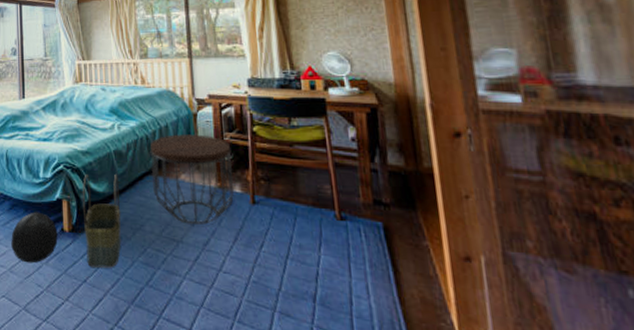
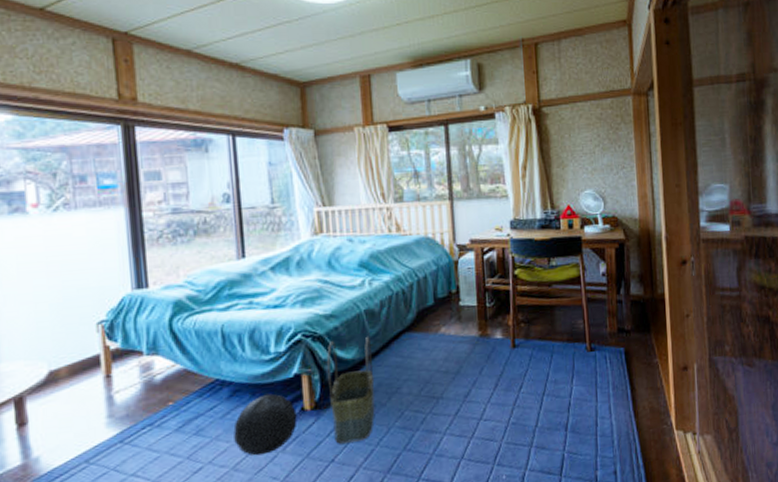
side table: present [150,134,234,225] -> none [407,283,495,378]

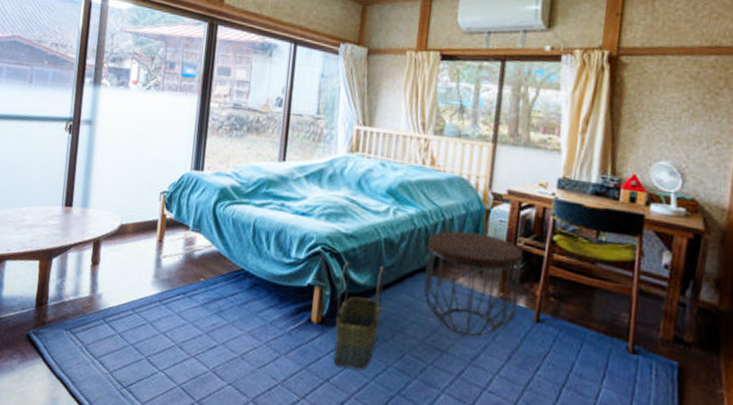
decorative ball: present [233,393,298,456] -> none [246,295,304,353]
side table: none [407,283,495,378] -> present [423,230,523,337]

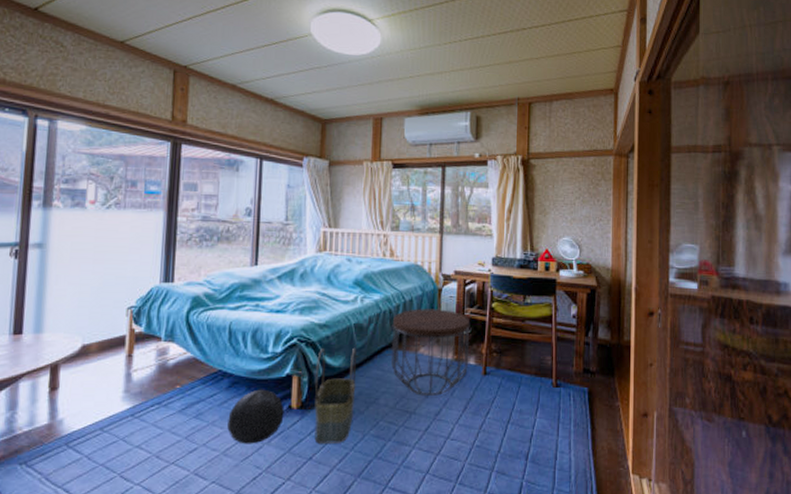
decorative ball: none [246,295,304,353] -> present [227,389,284,444]

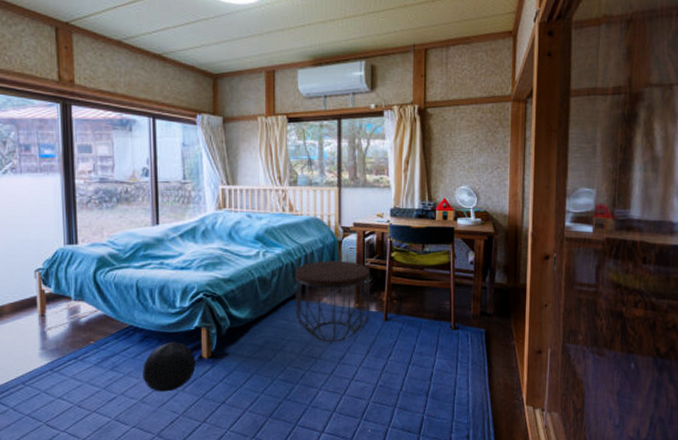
basket: present [314,347,356,444] -> none [223,300,263,389]

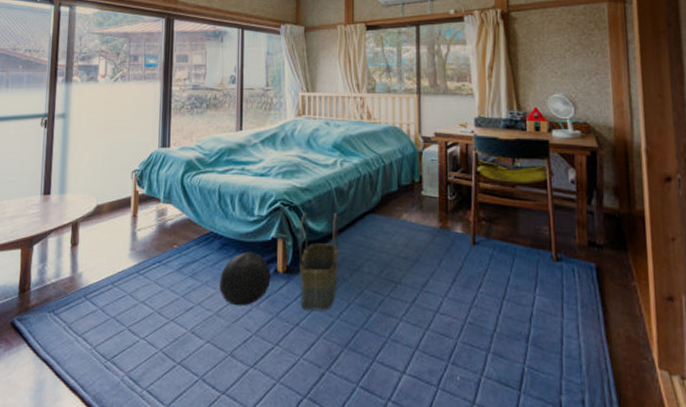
basket: none [223,300,263,389] -> present [299,212,339,311]
side table: present [294,260,371,342] -> none [372,172,456,265]

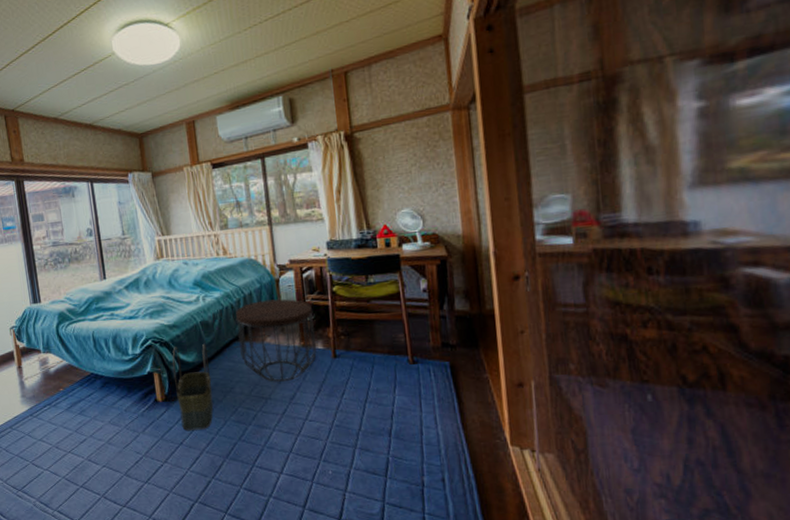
decorative ball: present [219,251,271,306] -> none [106,386,153,434]
side table: none [372,172,456,265] -> present [235,299,317,382]

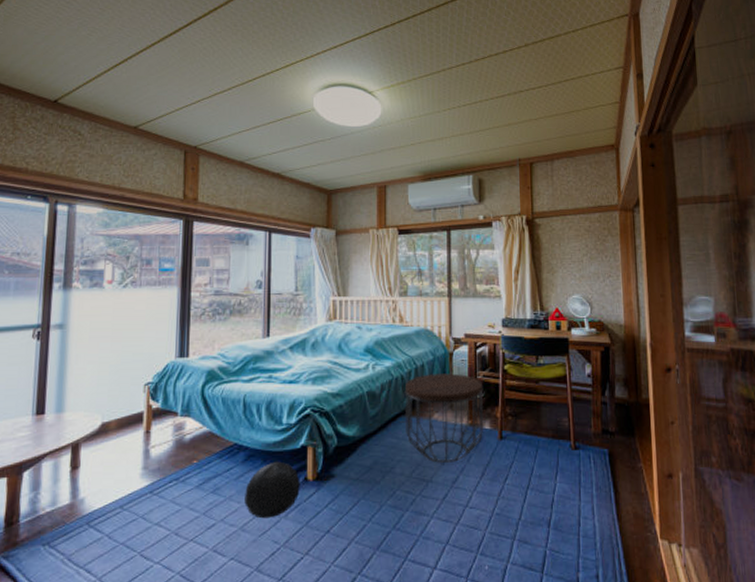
decorative ball: none [106,386,153,434] -> present [244,461,300,519]
basket: present [172,343,213,430] -> none [329,416,371,516]

